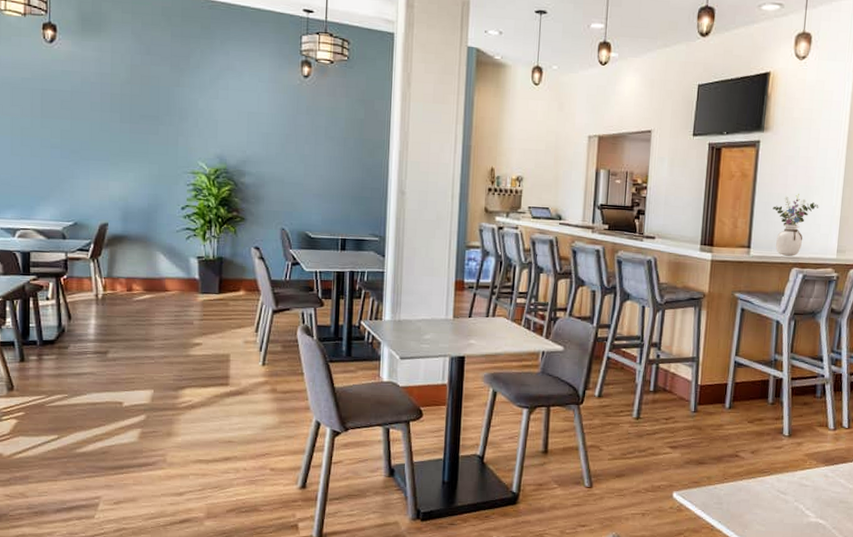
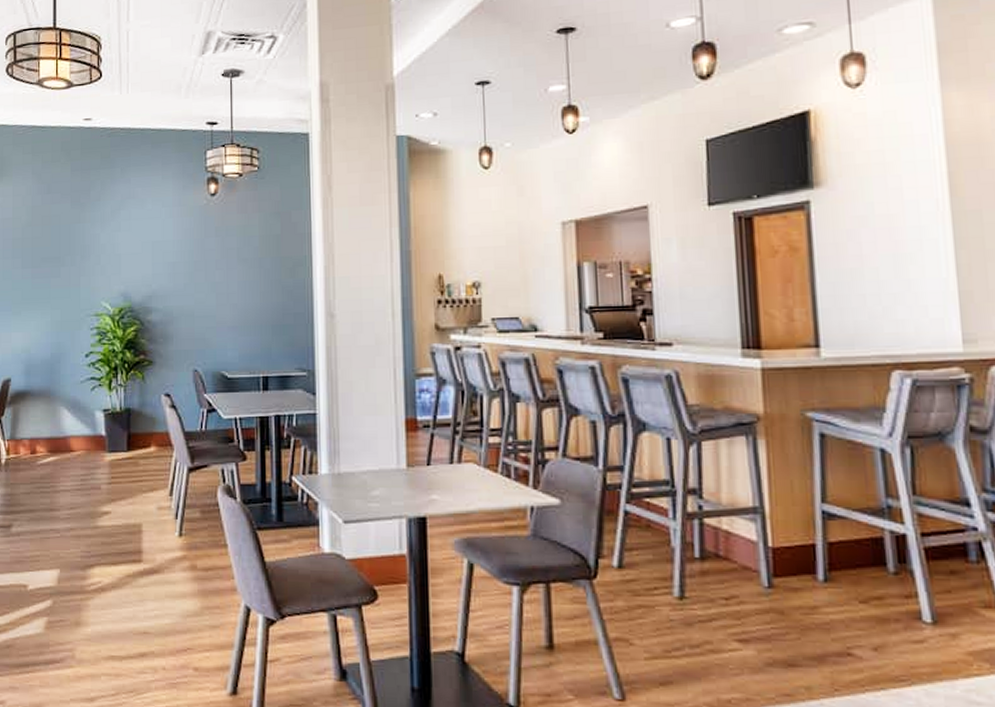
bouquet: present [772,193,819,256] -> none [845,265,920,354]

